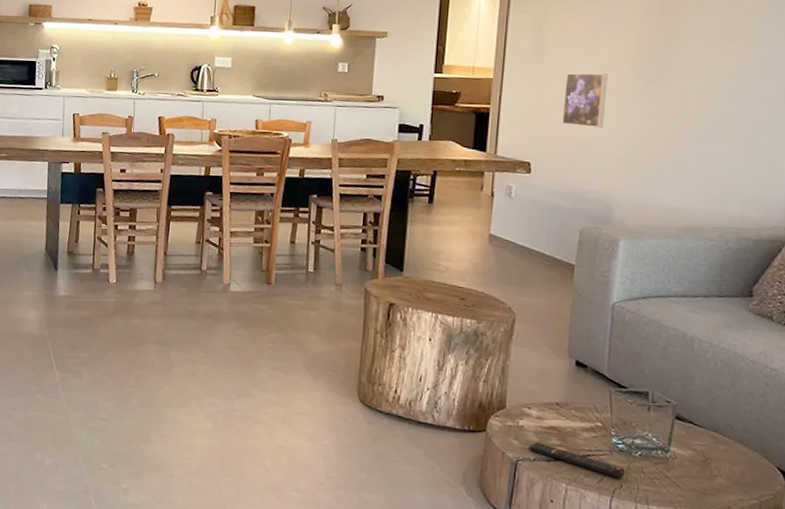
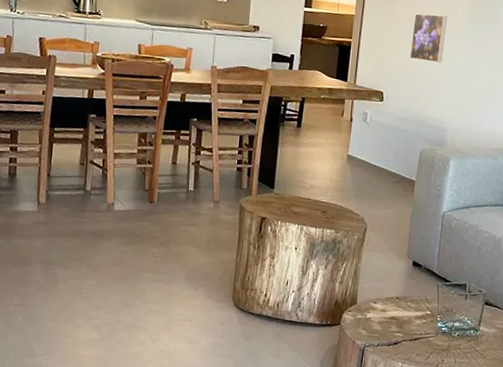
remote control: present [529,442,625,478] -> none [374,331,446,354]

